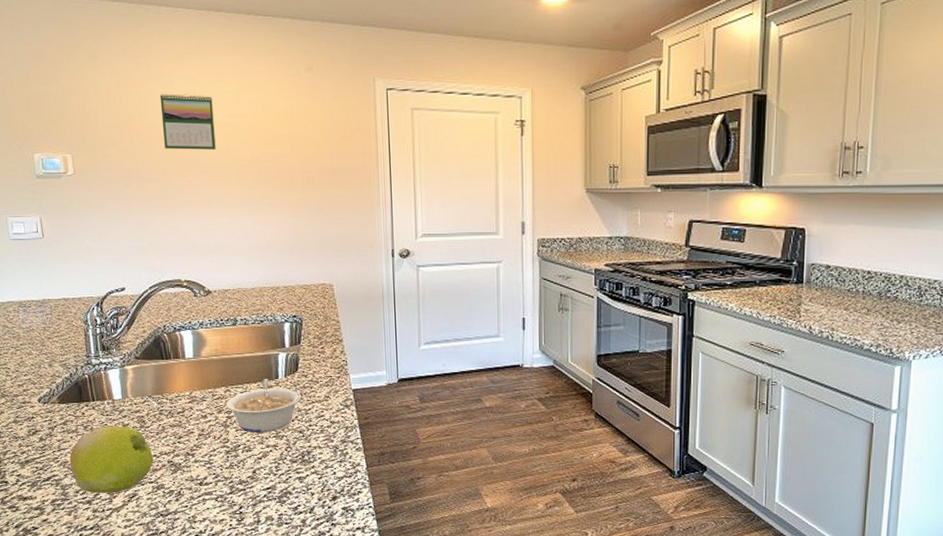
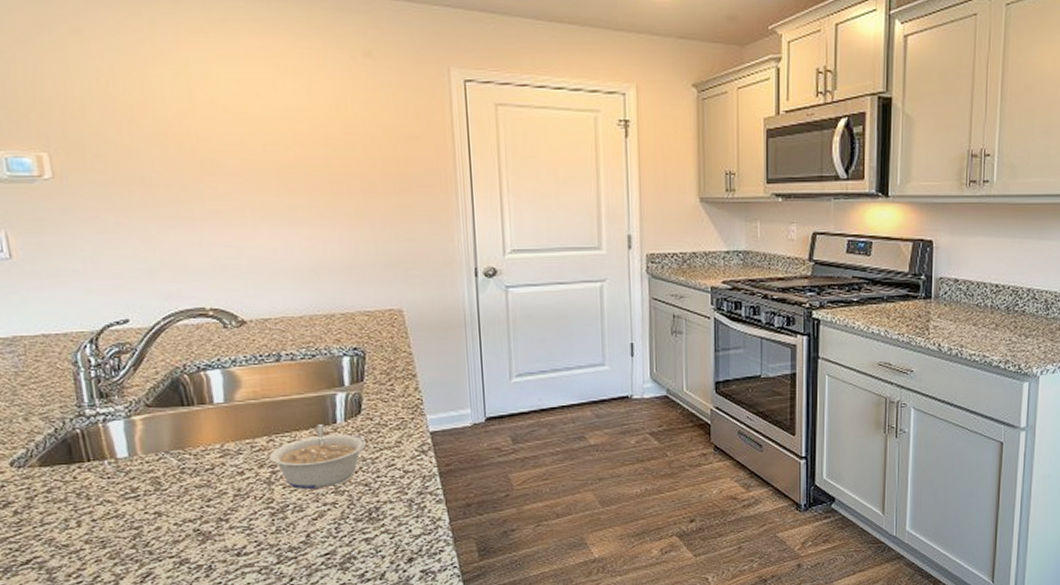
fruit: present [69,426,155,493] -> none [56,490,175,575]
calendar: present [159,93,216,150] -> none [170,78,248,149]

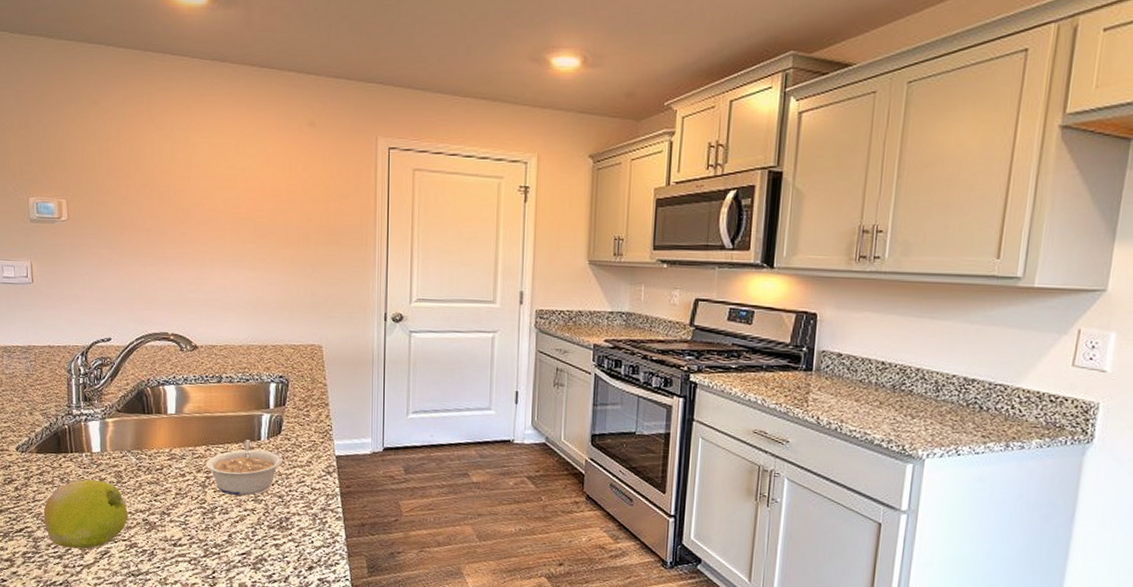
fruit: none [56,490,175,575] -> present [43,479,129,549]

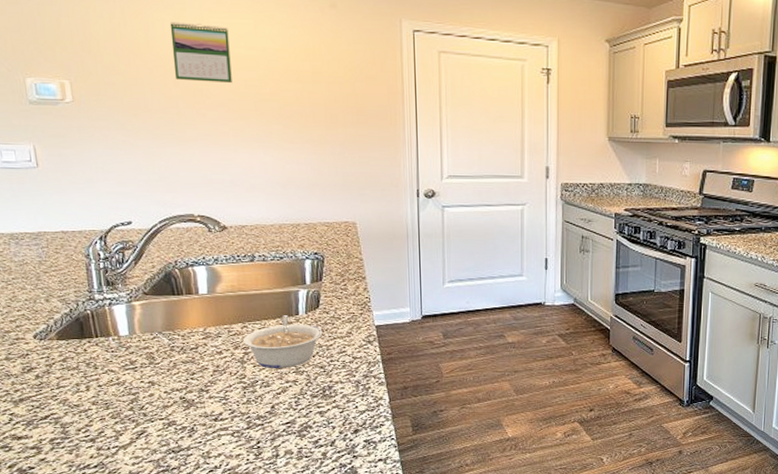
fruit: present [43,479,129,549] -> none [70,362,165,431]
calendar: none [158,142,212,202] -> present [170,21,232,83]

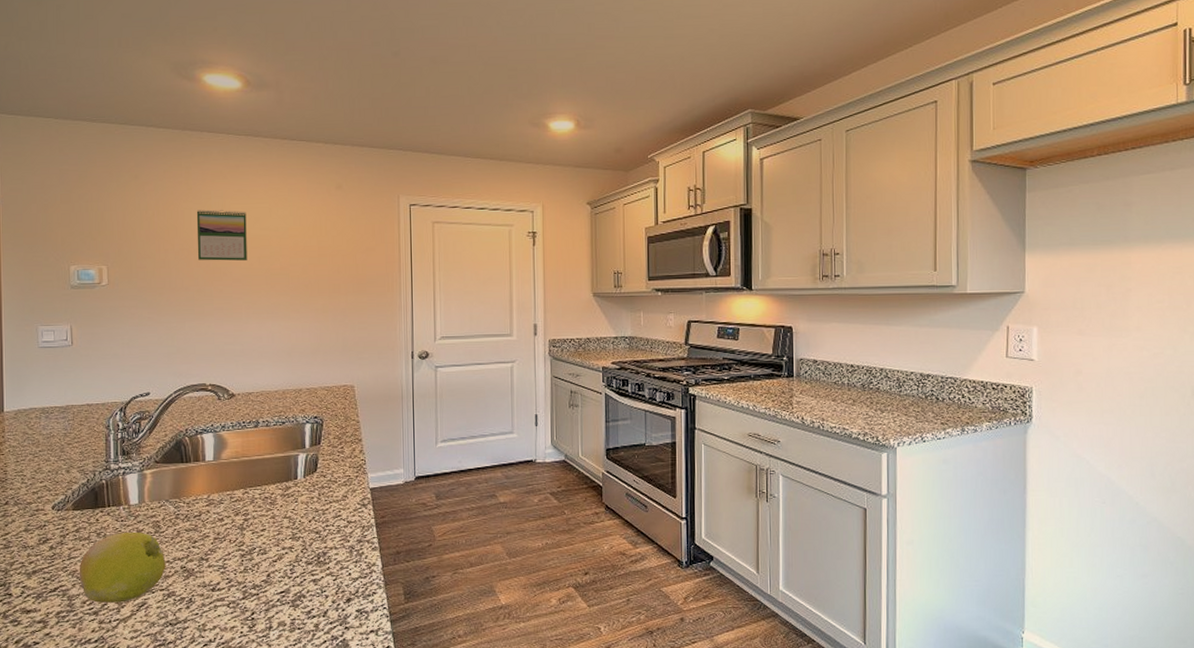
fruit: none [70,362,165,431] -> present [79,531,167,603]
legume: present [242,315,323,368] -> none [243,480,320,535]

